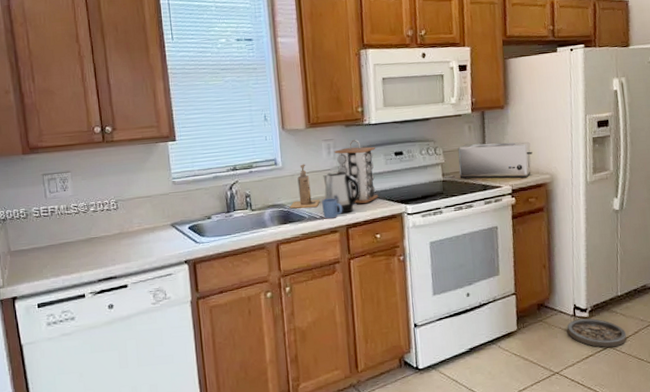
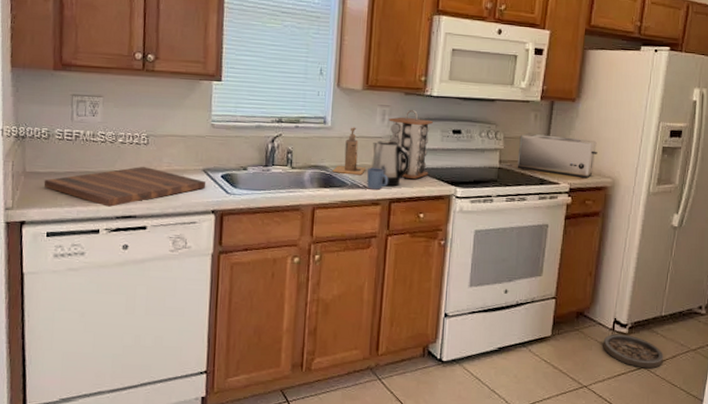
cutting board: none [28,229,176,272] -> present [43,166,206,207]

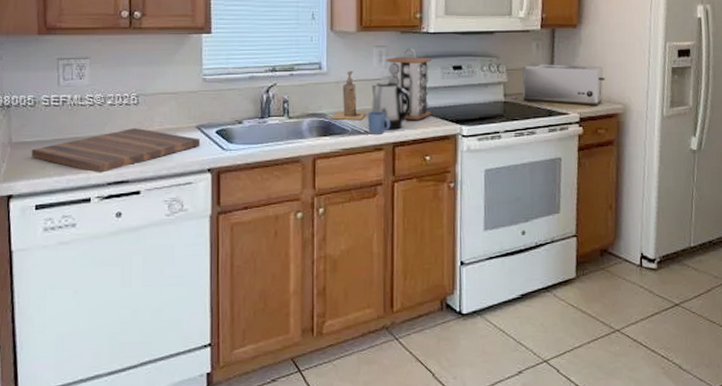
pet bowl: present [603,334,663,369] -> none [632,270,698,306]

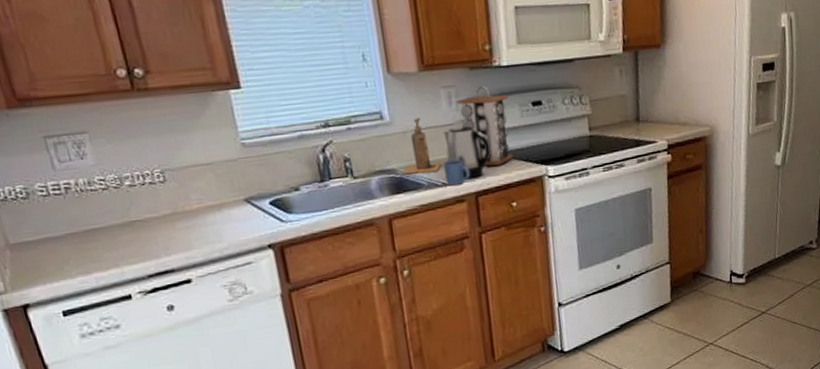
cutting board: present [31,127,201,173] -> none [38,208,254,266]
toaster: present [522,63,605,107] -> none [607,88,691,134]

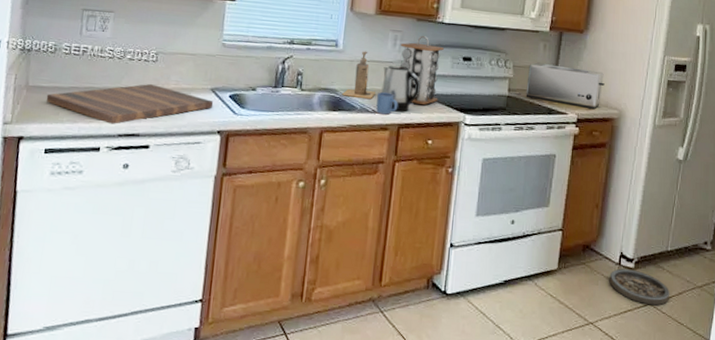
cutting board: none [38,208,254,266] -> present [46,83,214,124]
toaster: none [607,88,691,134] -> present [526,62,605,110]
pet bowl: none [722,284,782,314] -> present [609,268,669,306]

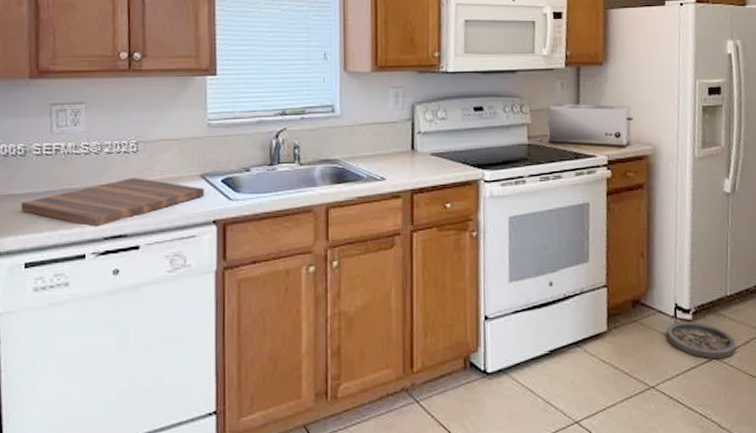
soap dispenser: present [342,51,376,100] -> none [346,113,383,166]
mug: present [376,92,398,116] -> none [384,156,409,182]
kettle: present [381,64,421,112] -> none [388,124,431,176]
spice rack: present [400,35,444,105] -> none [403,88,452,165]

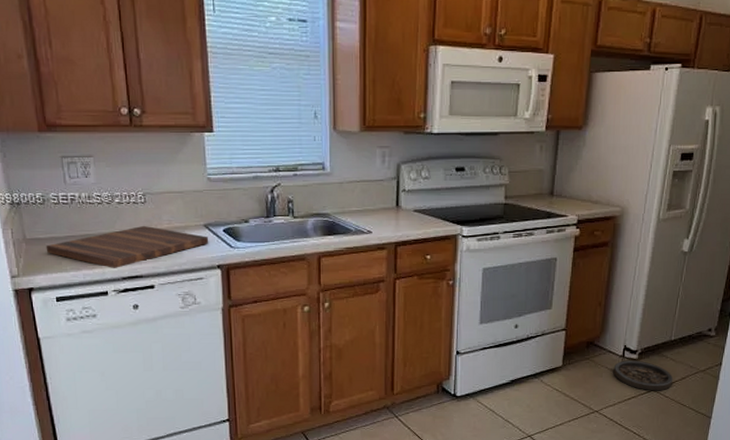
toaster: present [547,103,633,149] -> none [523,165,606,209]

